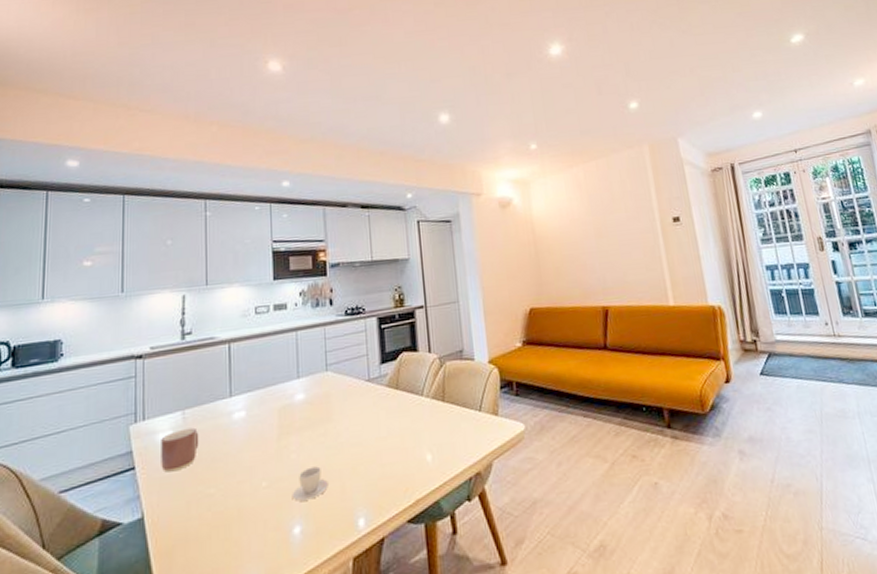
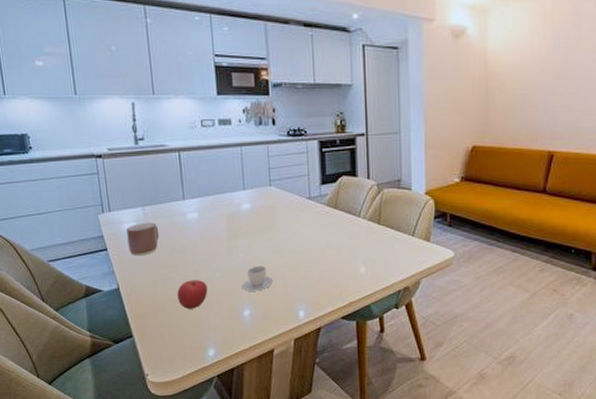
fruit: none [214,494,252,535] -> present [177,280,208,309]

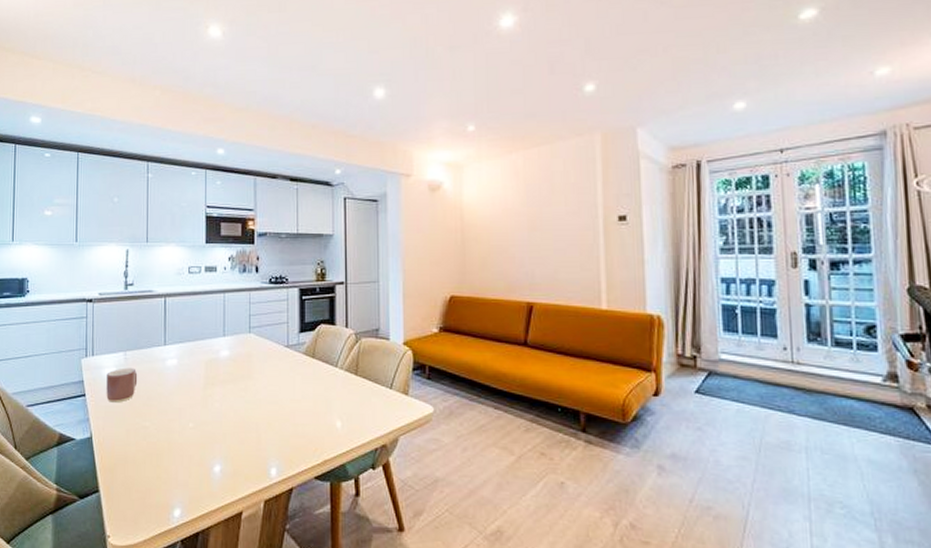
fruit: present [177,280,208,309] -> none [149,430,180,462]
teacup: present [241,266,273,291] -> none [214,416,246,445]

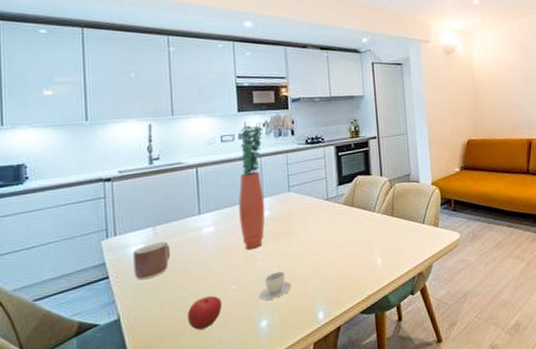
fruit: none [149,430,180,462] -> present [187,296,222,330]
vase: none [201,253,229,388] -> present [238,121,266,249]
teacup: none [214,416,246,445] -> present [258,271,291,300]

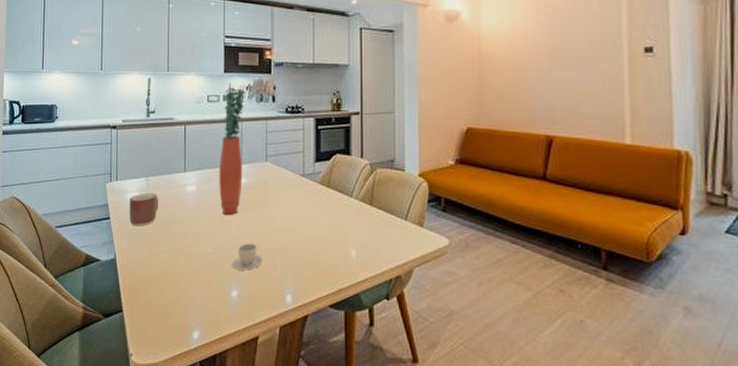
fruit: present [187,296,222,330] -> none [169,254,199,286]

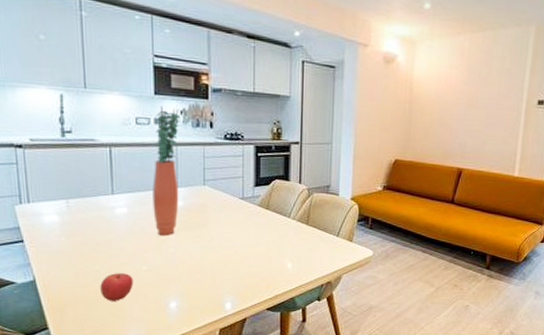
mug: present [129,192,159,227] -> none [47,215,84,248]
fruit: none [169,254,199,286] -> present [100,273,134,301]
teacup: present [231,243,262,271] -> none [169,260,201,284]

